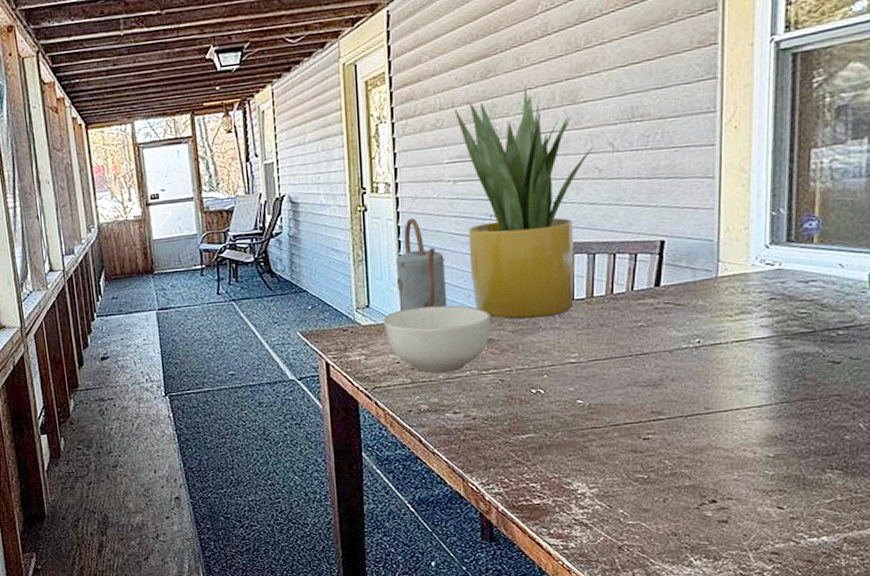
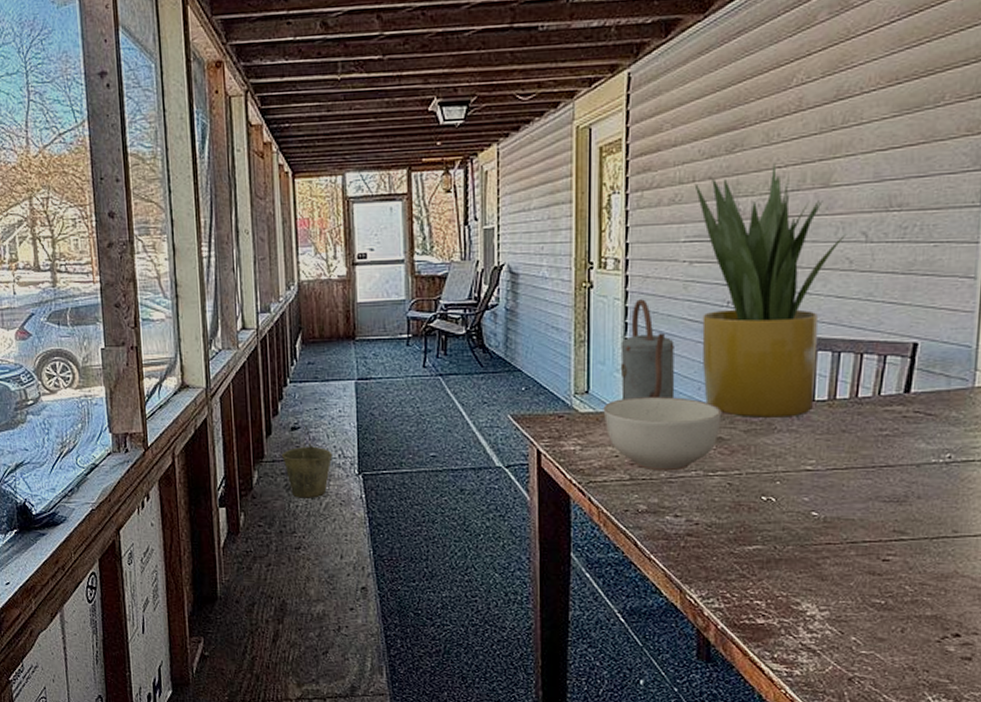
bucket: none [93,355,141,421] -> present [281,426,333,498]

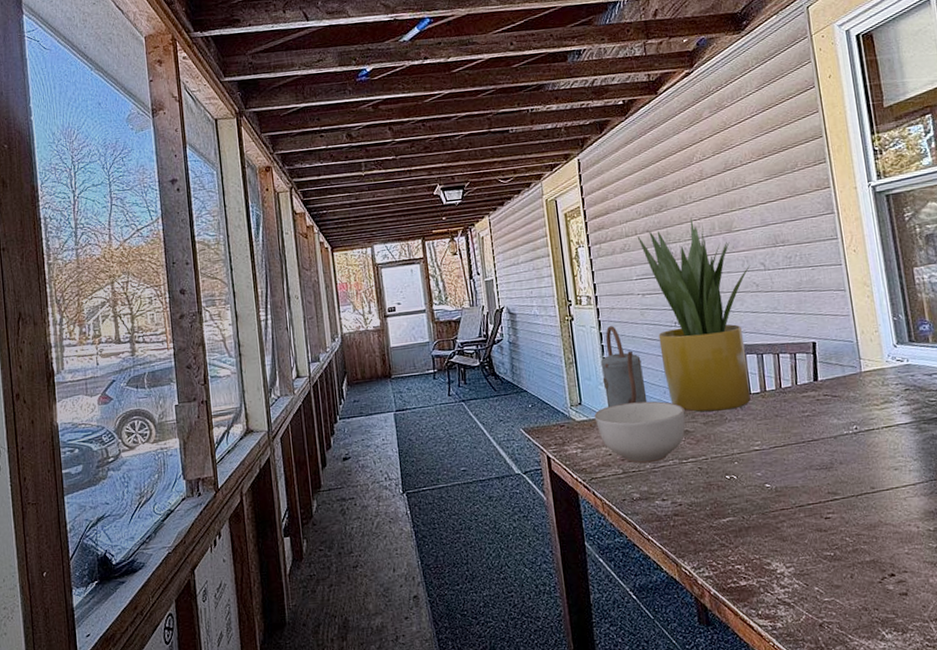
bucket: present [281,426,333,498] -> none [335,455,380,521]

